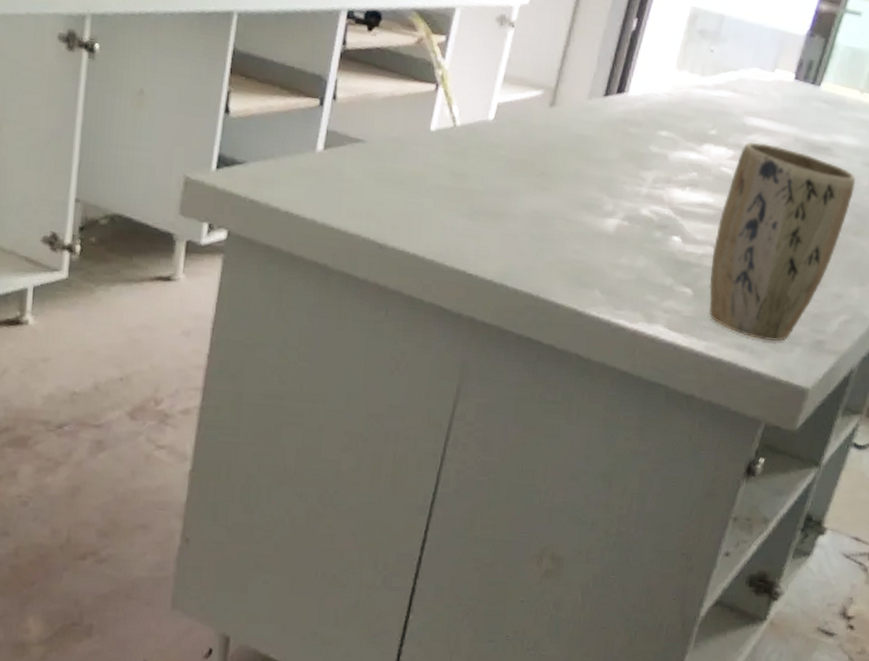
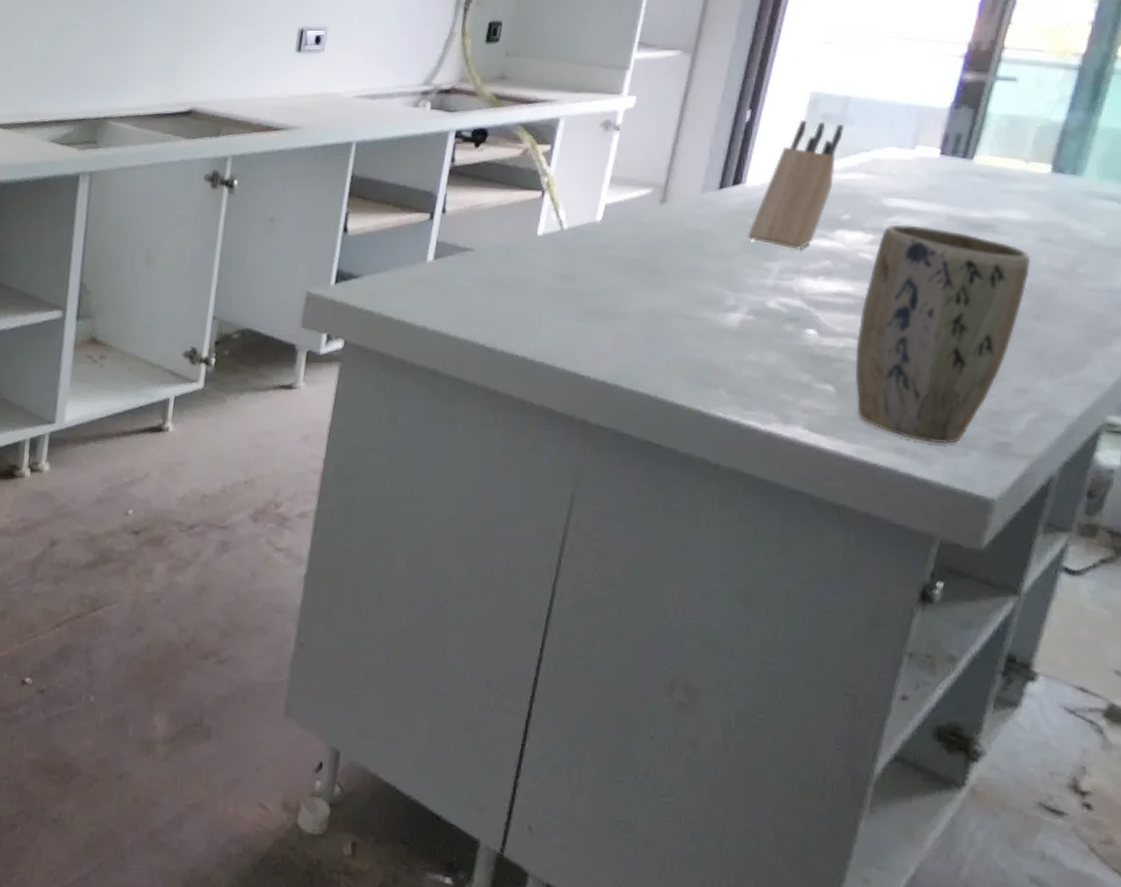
knife block: none [627,34,717,161] -> present [748,120,843,250]

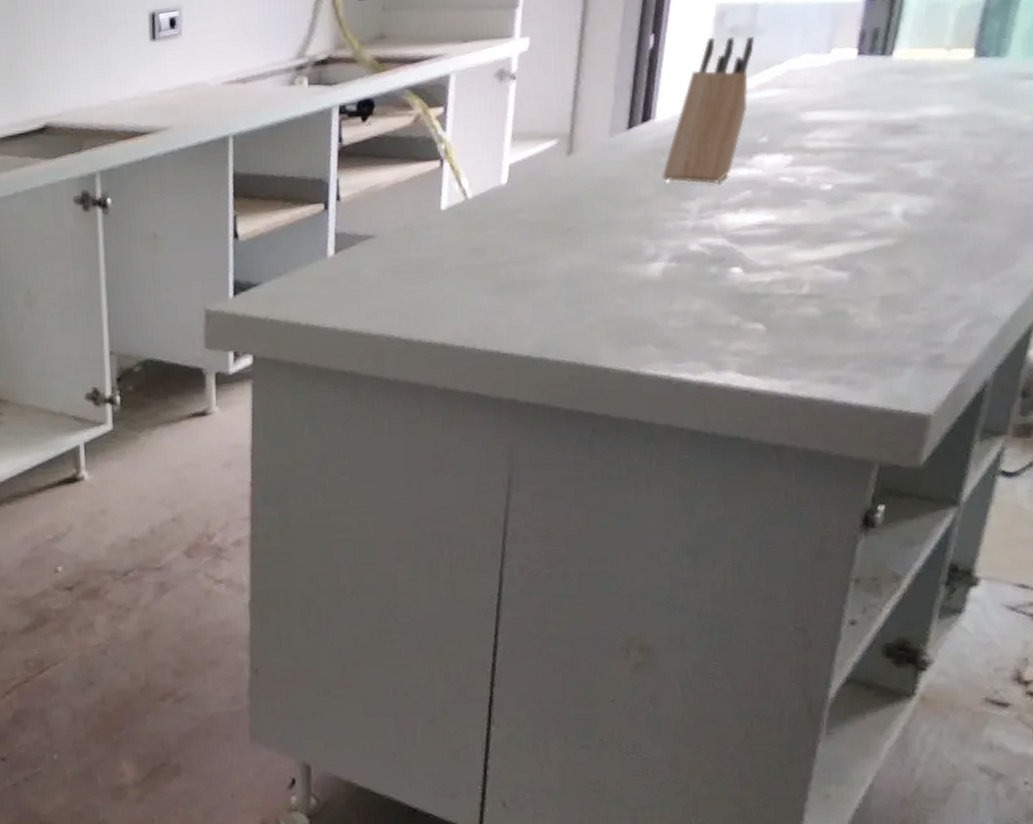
plant pot: present [855,224,1031,445] -> none [783,138,957,368]

